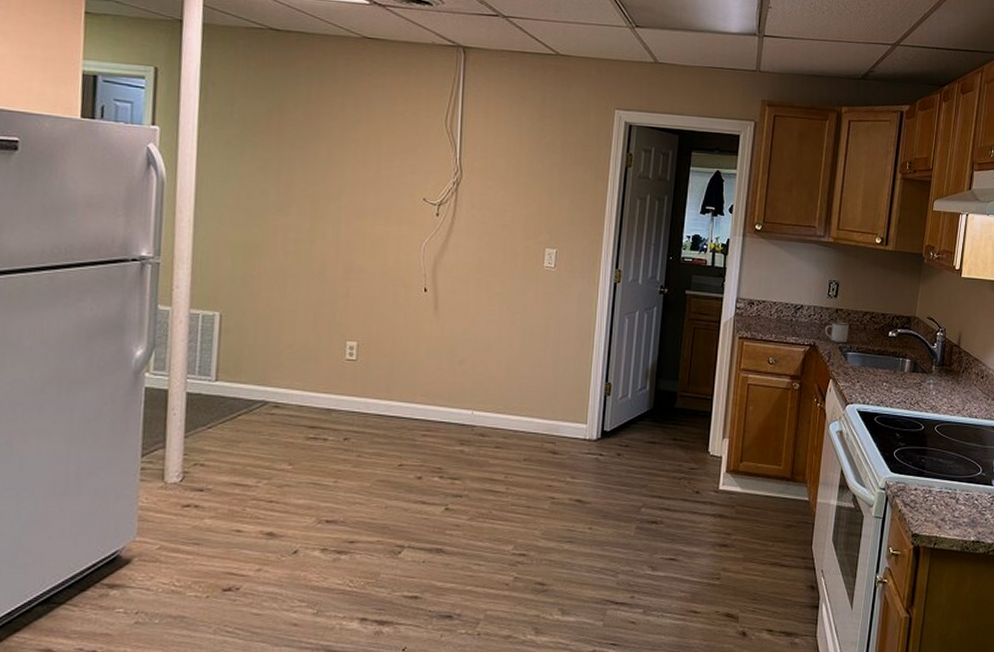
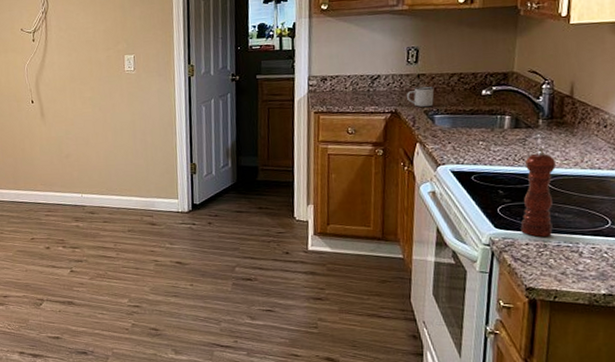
pepper mill: none [911,393,944,482] -> present [520,147,557,237]

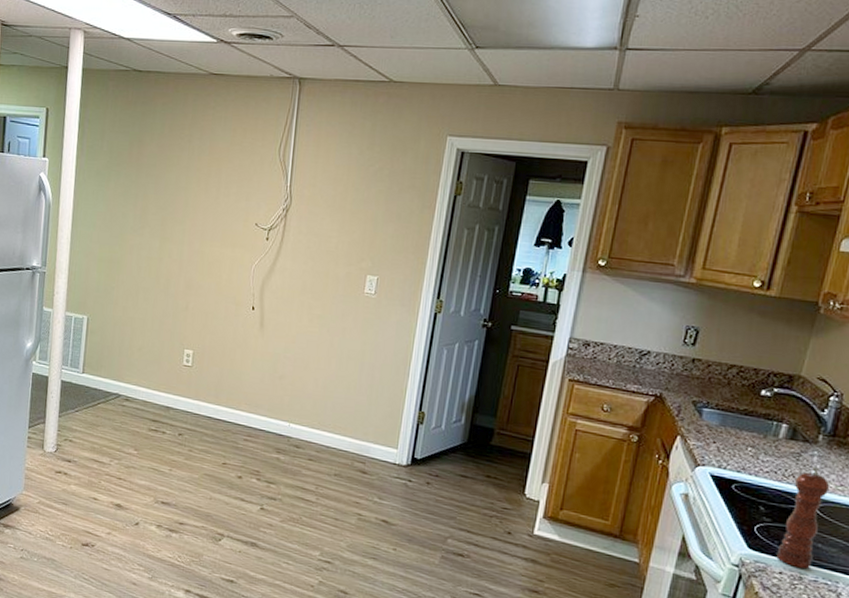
mug: present [407,86,434,108] -> none [676,372,709,398]

